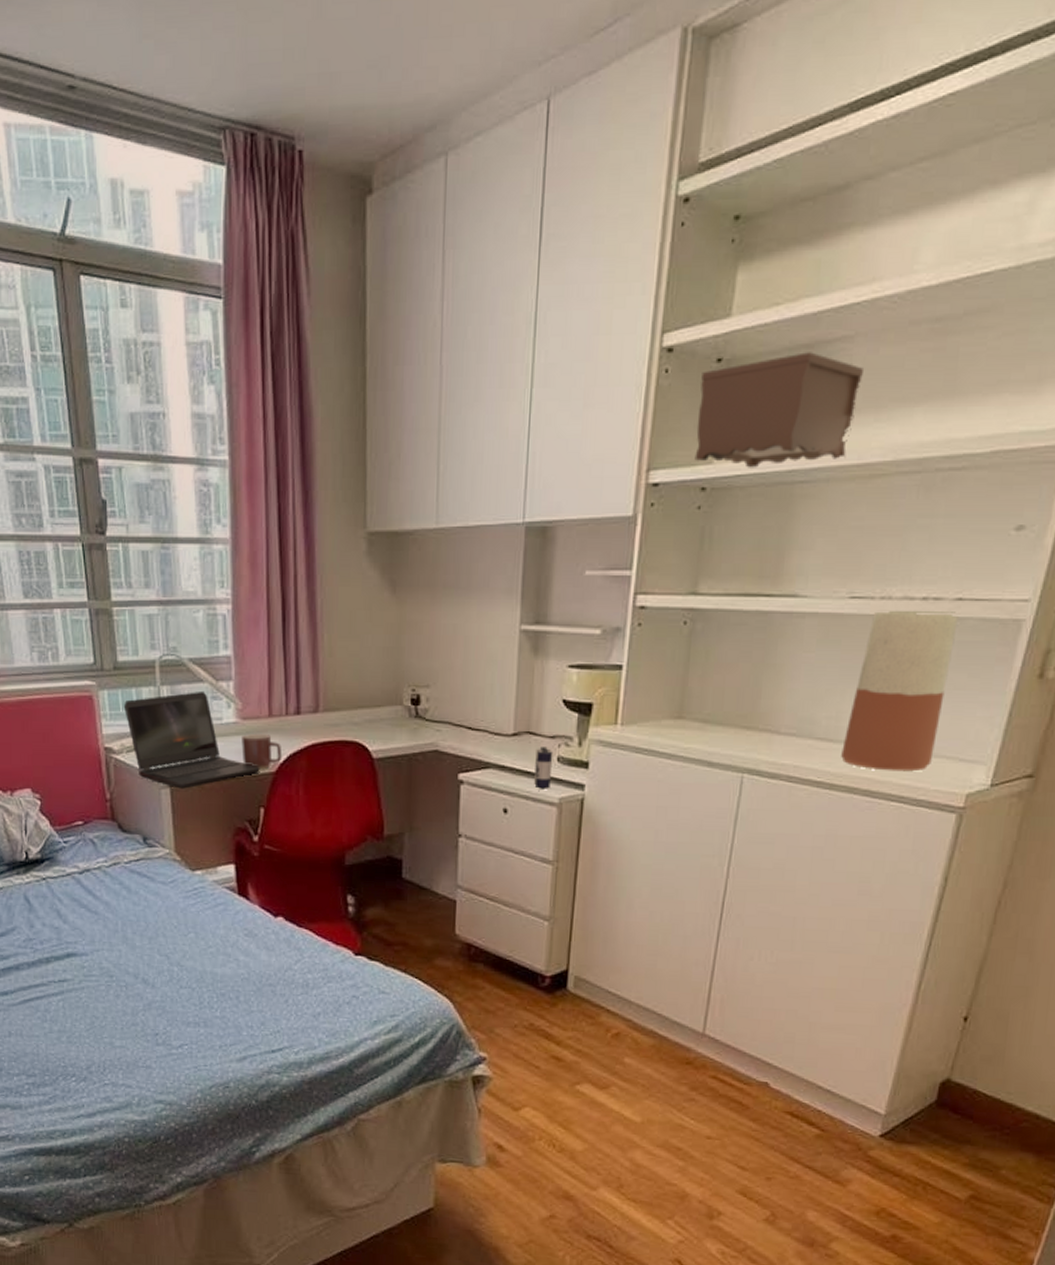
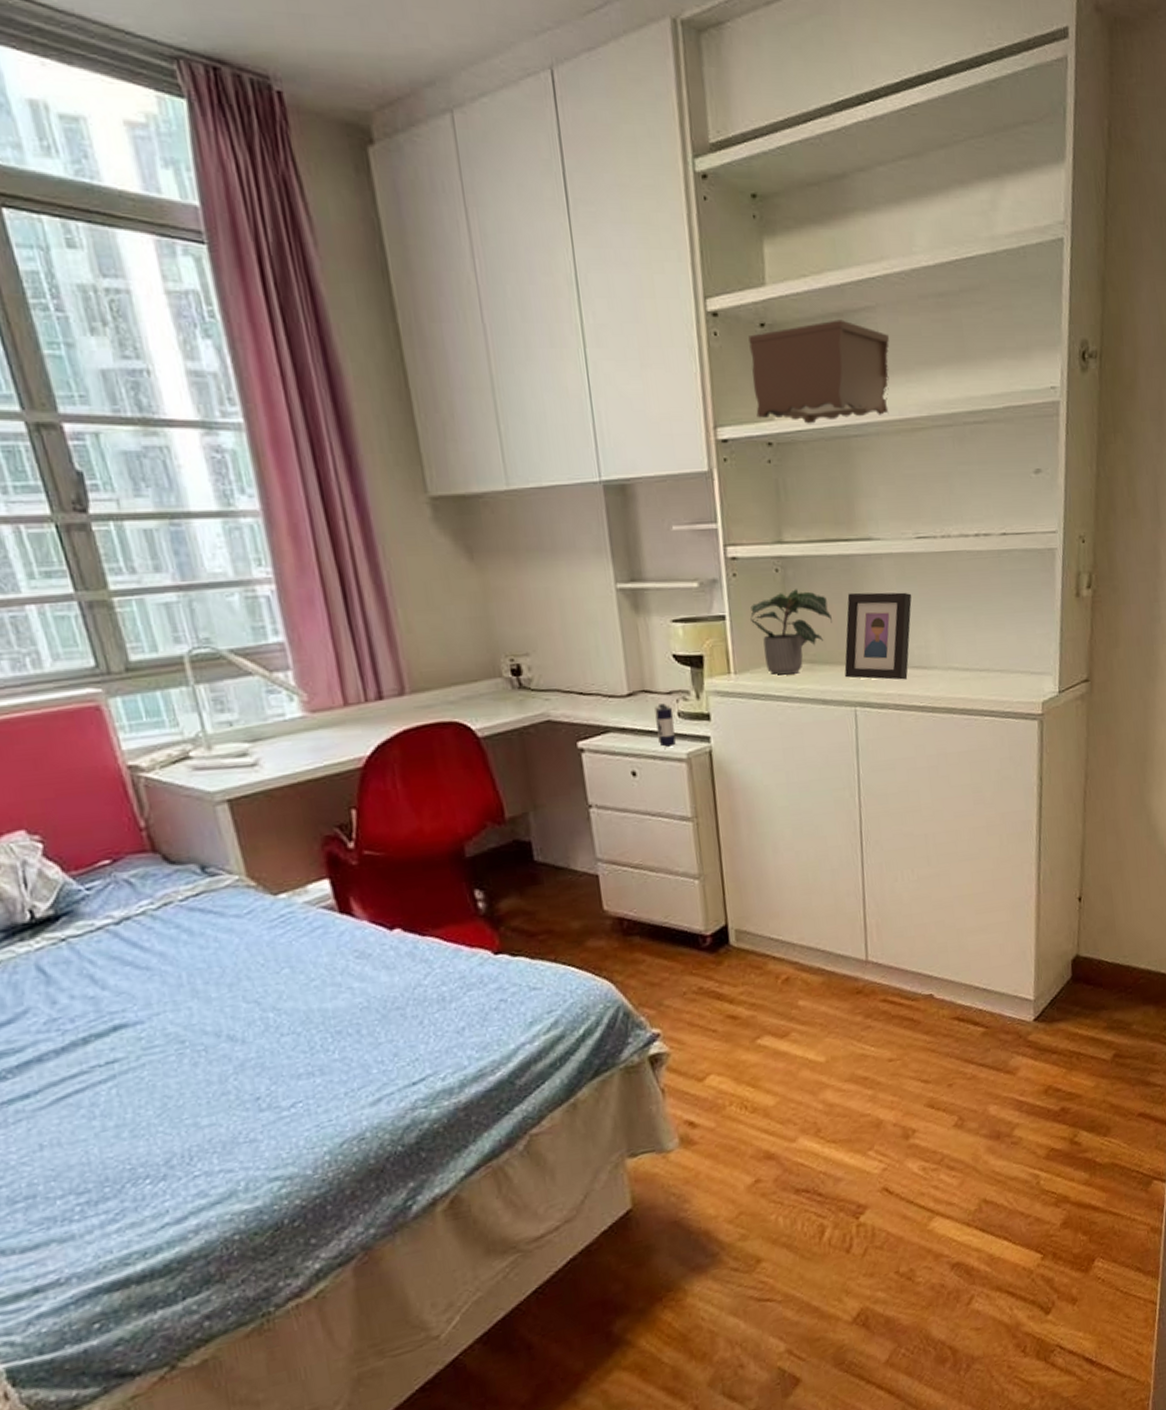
laptop computer: present [123,690,260,789] -> none [146,685,344,803]
mug: present [241,733,282,770] -> none [313,725,369,767]
potted plant: none [648,644,735,732] -> present [750,589,832,676]
picture frame: none [738,652,832,751] -> present [844,592,912,680]
vase: present [841,610,959,772] -> none [935,545,1010,690]

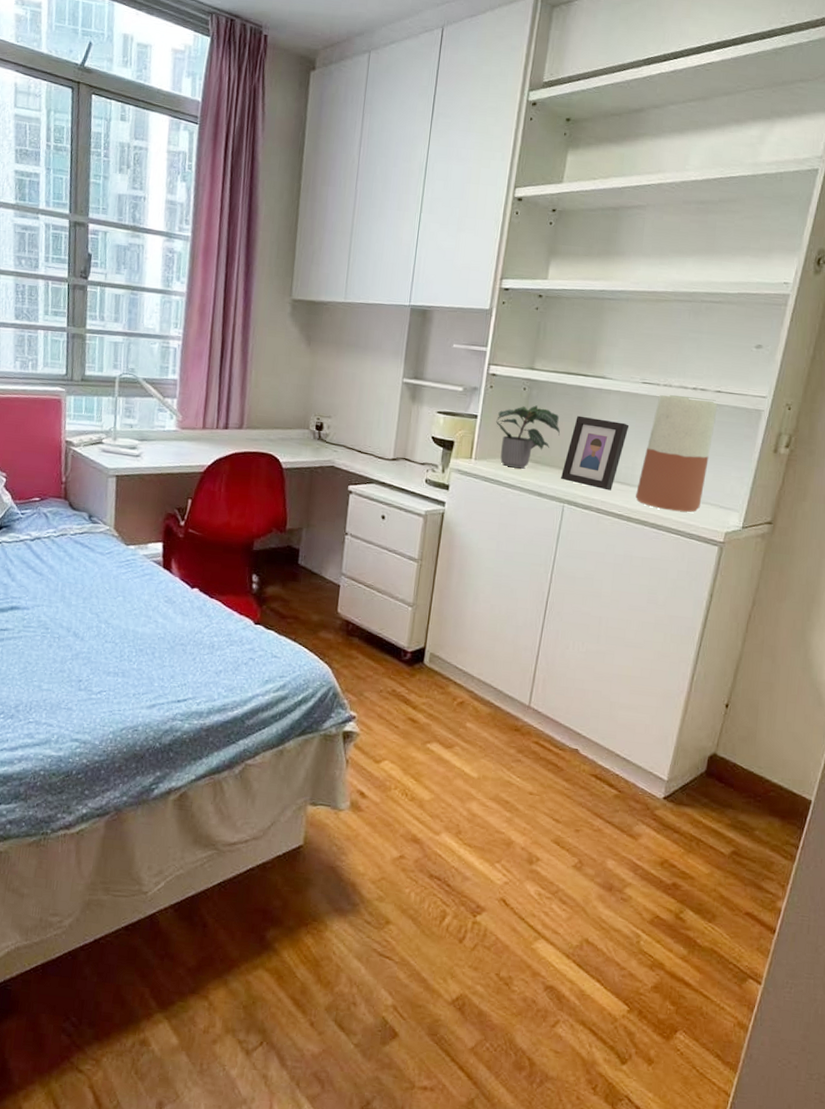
candle: present [654,703,686,752] -> none [406,470,425,510]
decorative box: present [748,320,890,424] -> none [535,212,653,287]
vase: none [935,545,1010,690] -> present [636,394,718,513]

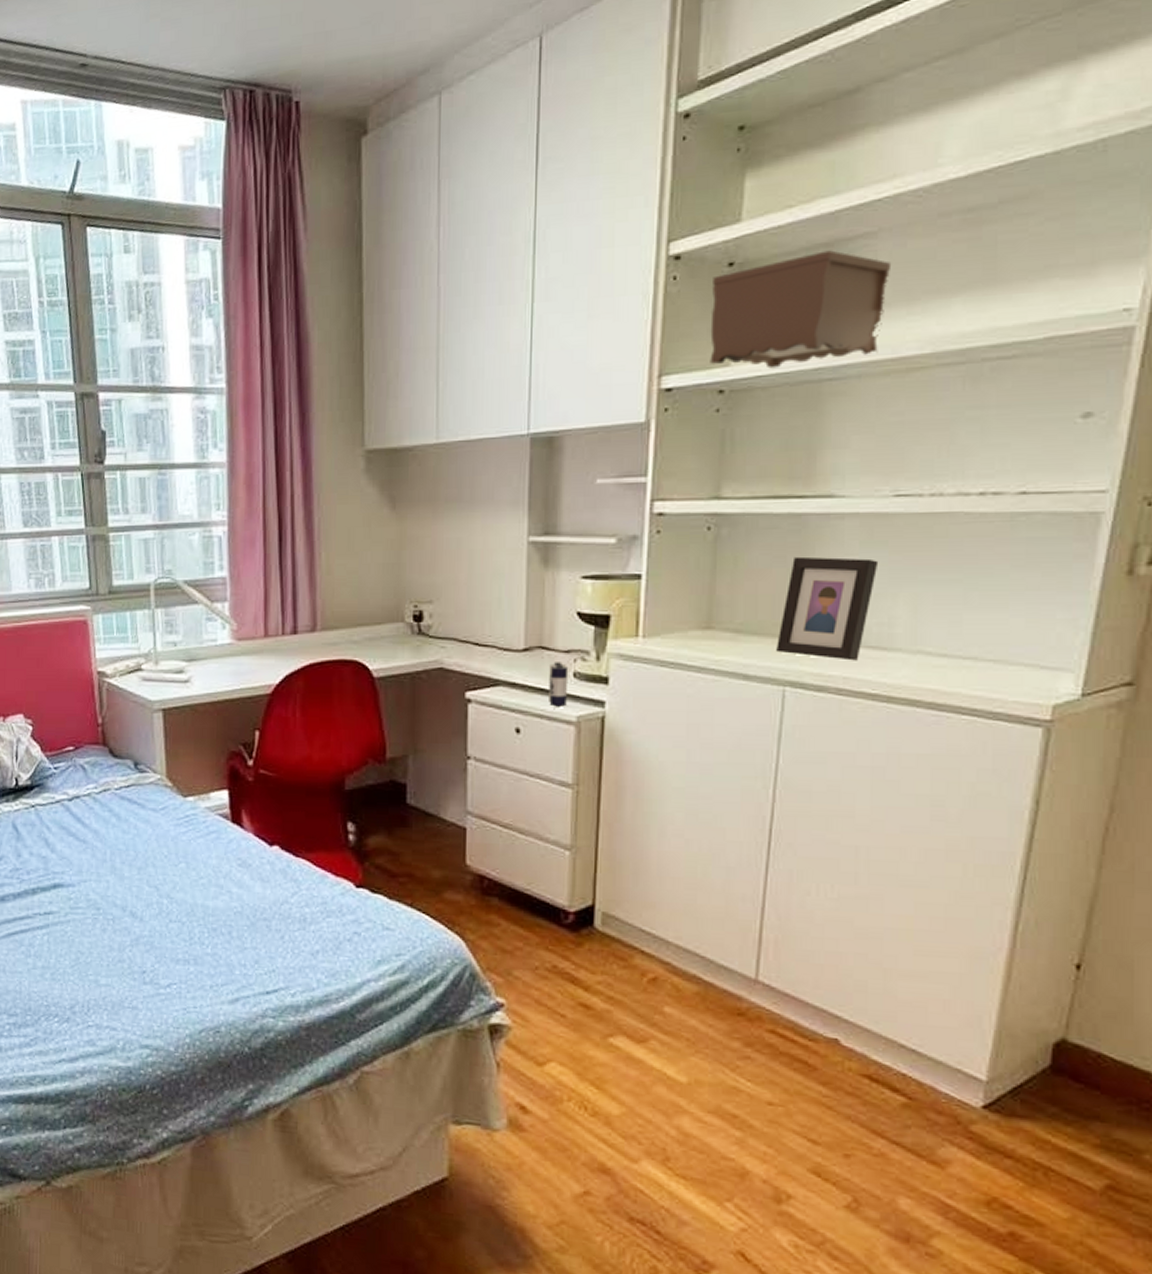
candle: none [406,470,425,510] -> present [549,662,576,715]
potted plant: present [496,405,560,469] -> none [670,550,769,643]
decorative box: none [535,212,653,287] -> present [710,250,892,369]
vase: present [636,394,718,513] -> none [898,506,1024,682]

